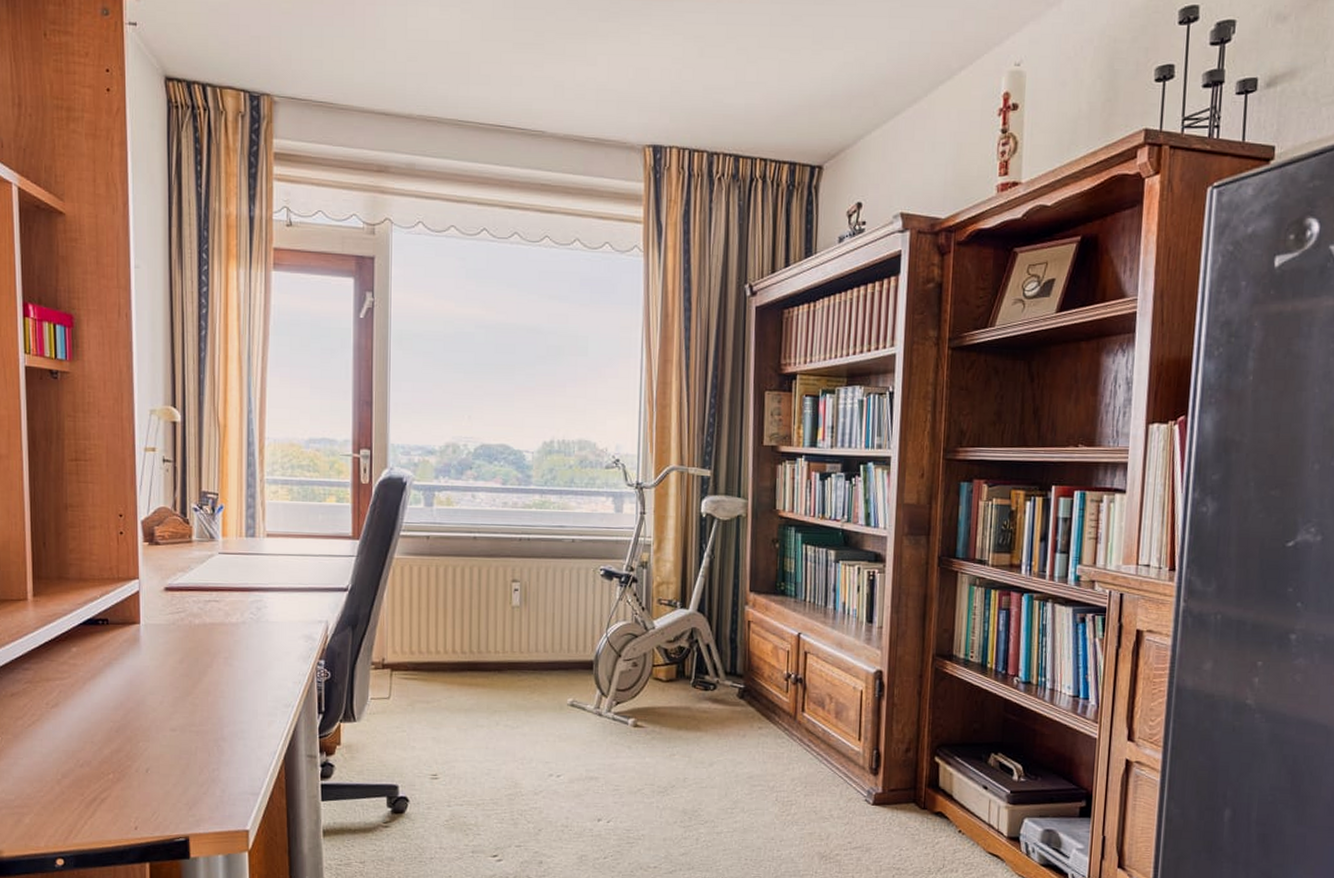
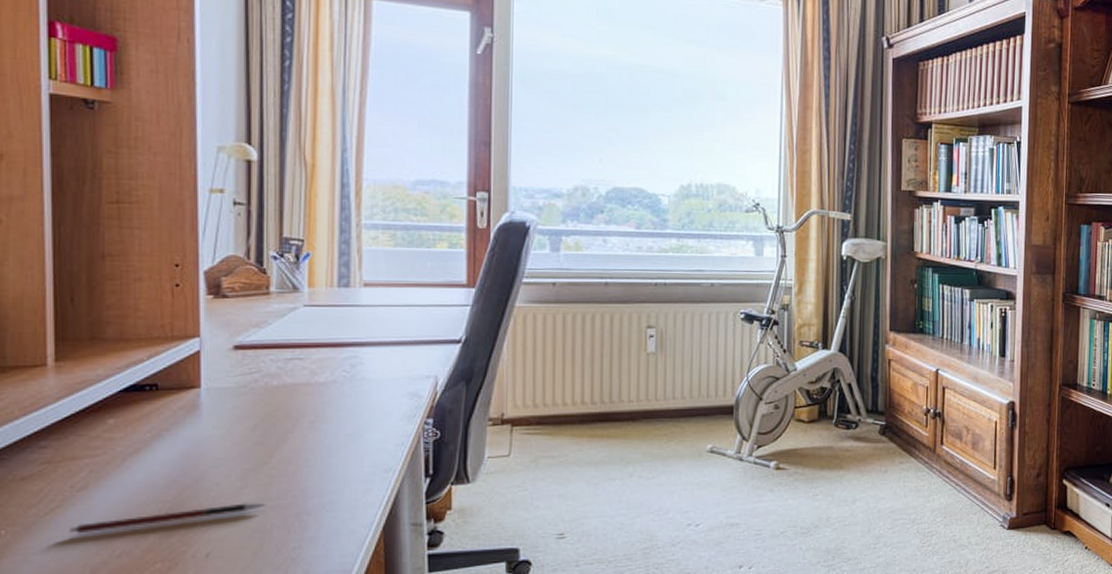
pen: none [46,727,191,744] -> present [70,502,266,534]

